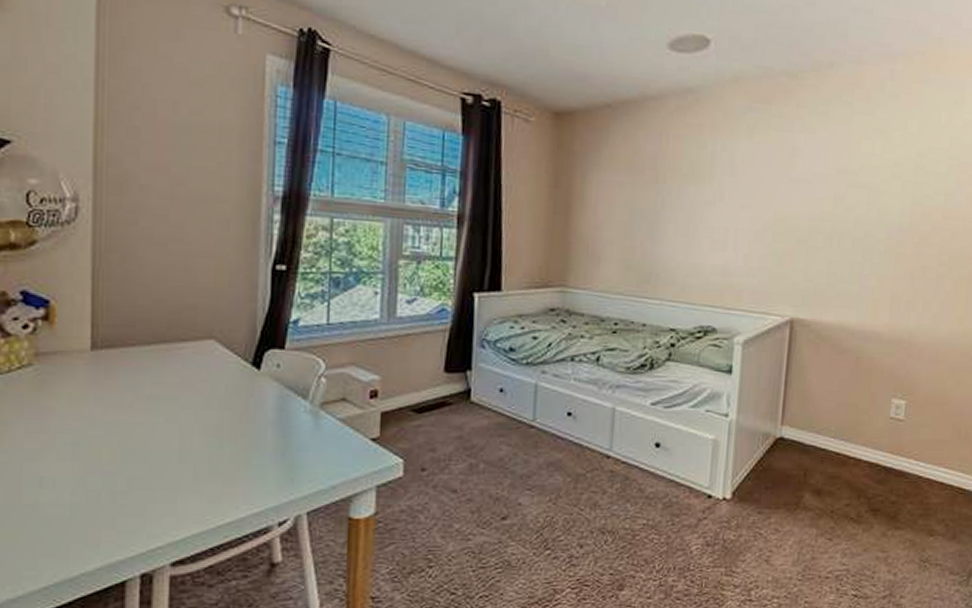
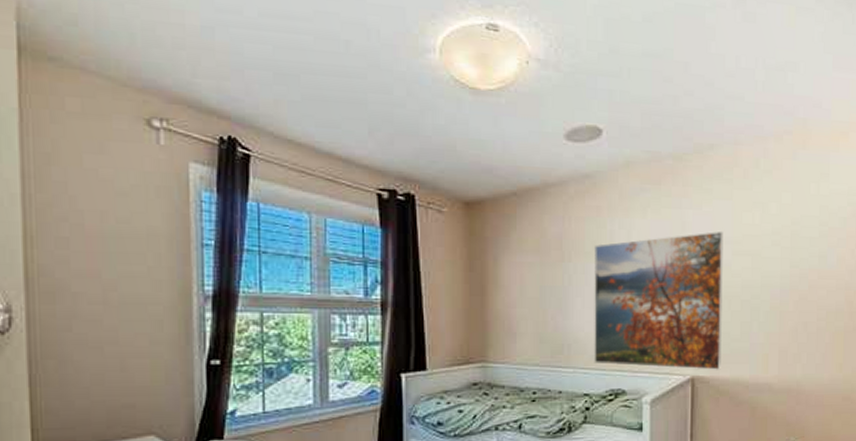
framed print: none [683,159,838,313] -> present [594,232,723,370]

